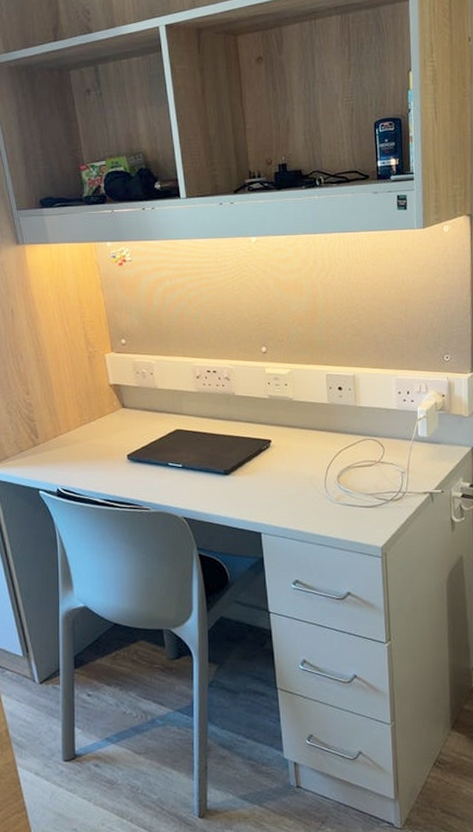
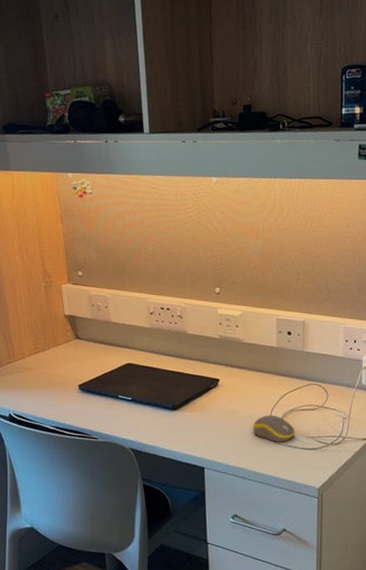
computer mouse: none [309,473,353,502] -> present [253,415,295,442]

